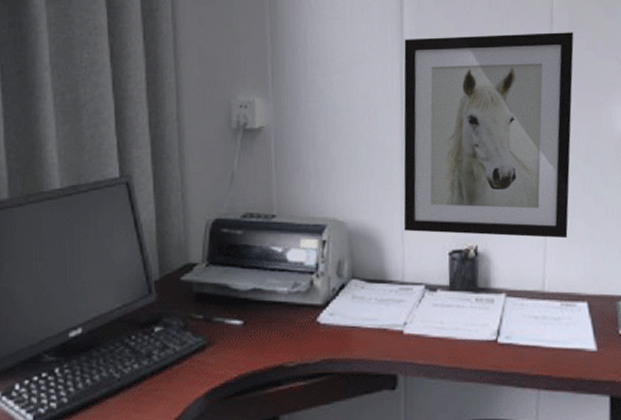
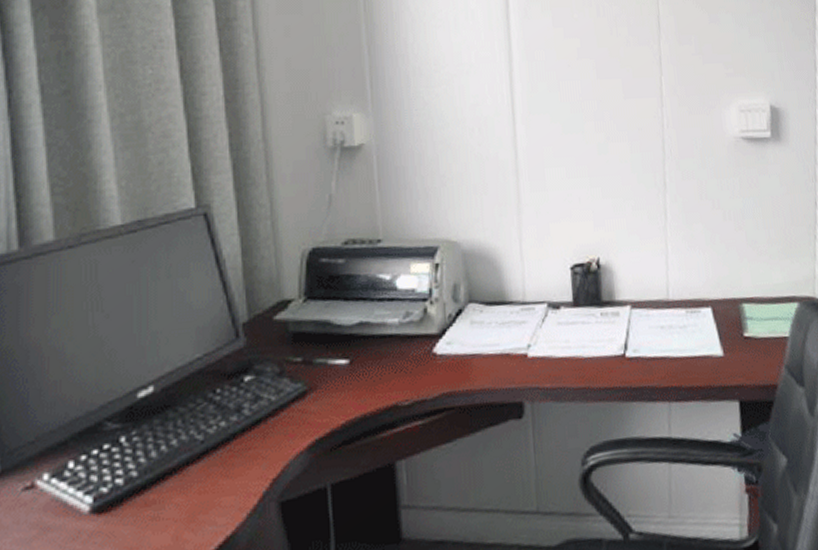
wall art: present [403,32,574,239] -> none [512,38,689,248]

